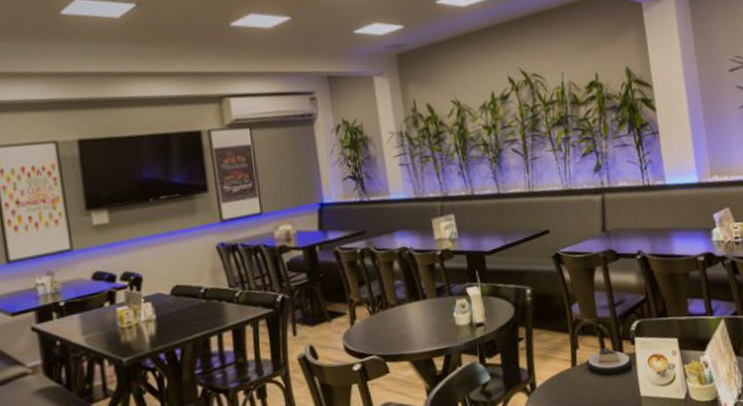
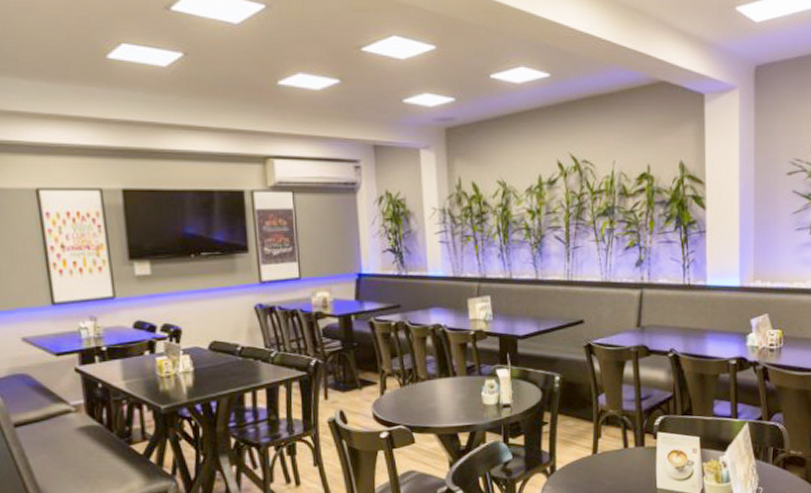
cake slice: present [586,347,633,375] -> none [607,439,653,466]

